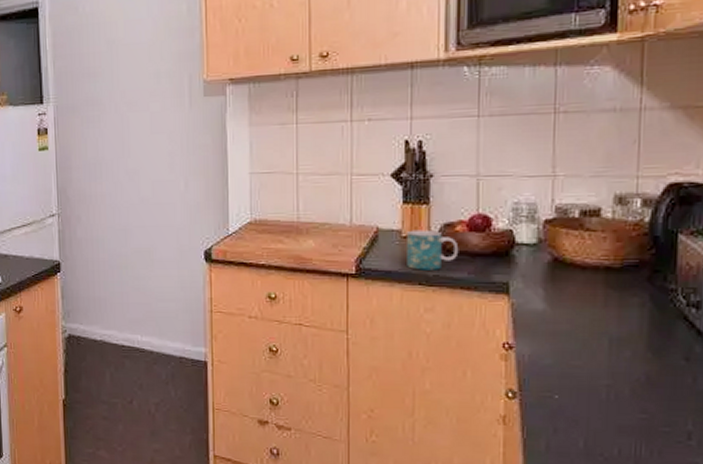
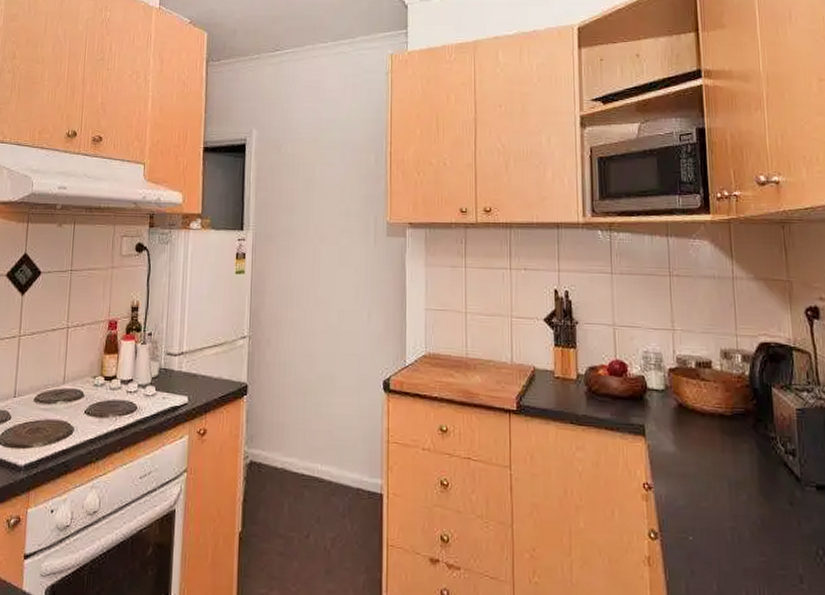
mug: present [407,229,459,270] -> none [559,371,602,410]

